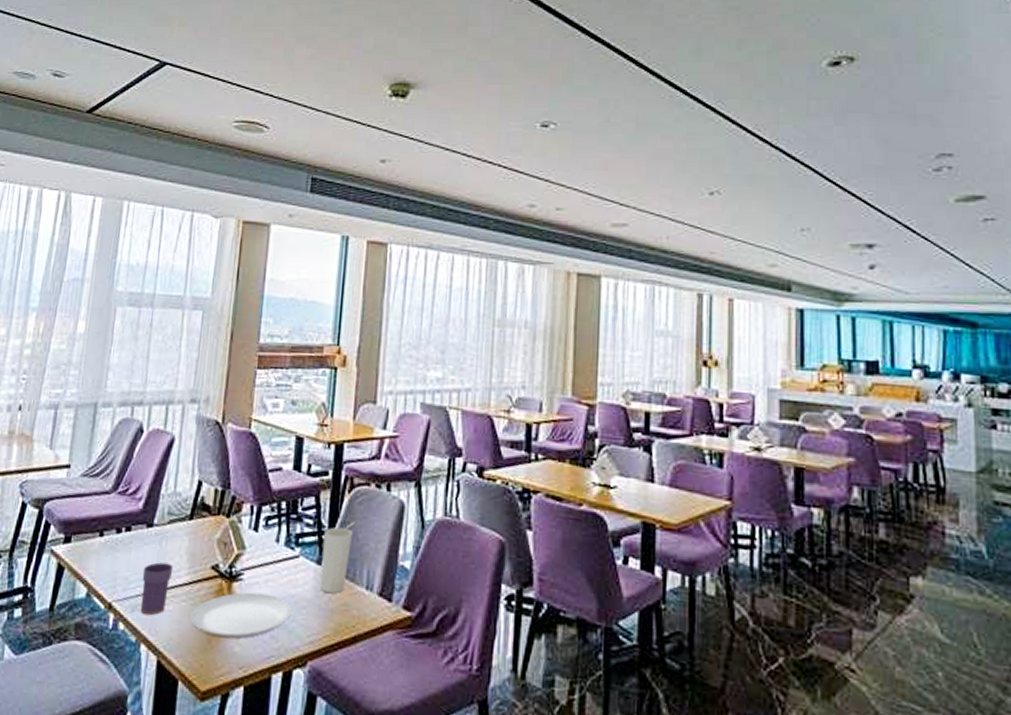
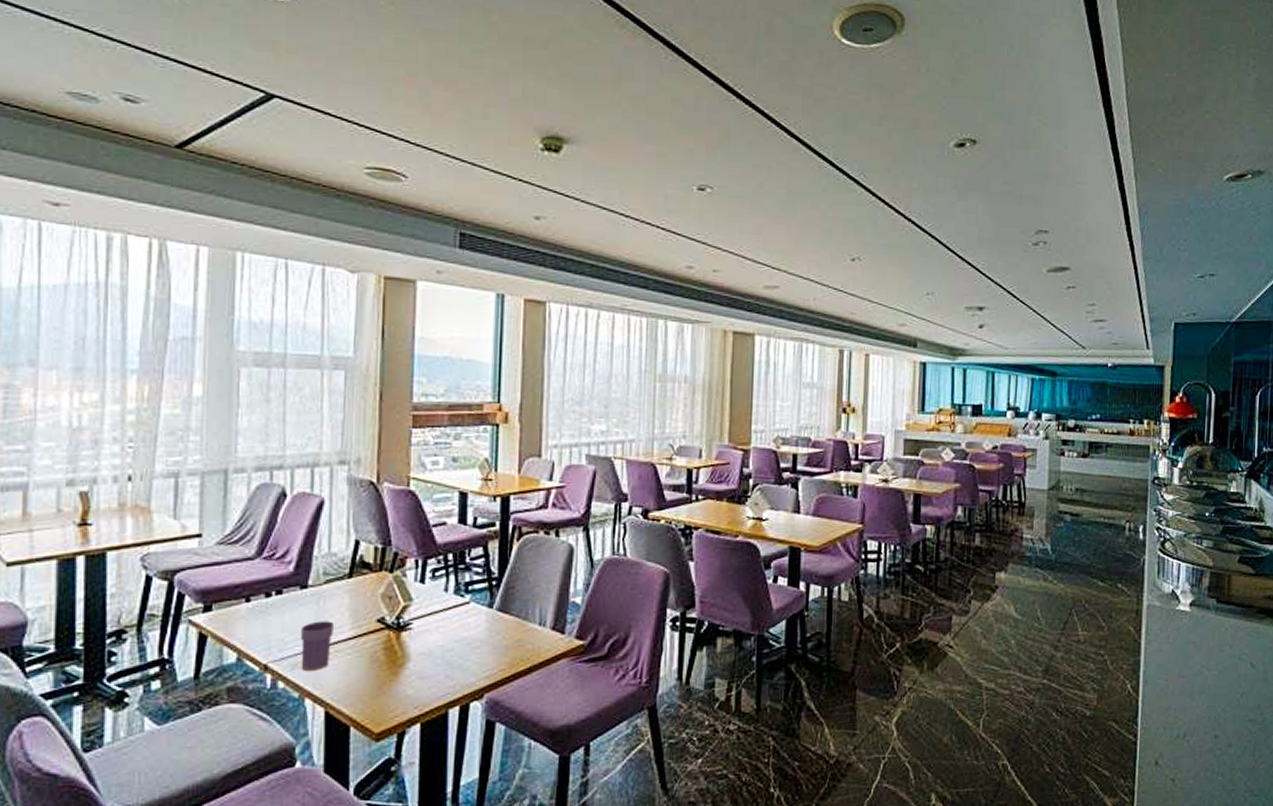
plate: present [190,592,292,639] -> none [358,639,465,683]
cup: present [320,522,356,594] -> none [493,567,526,633]

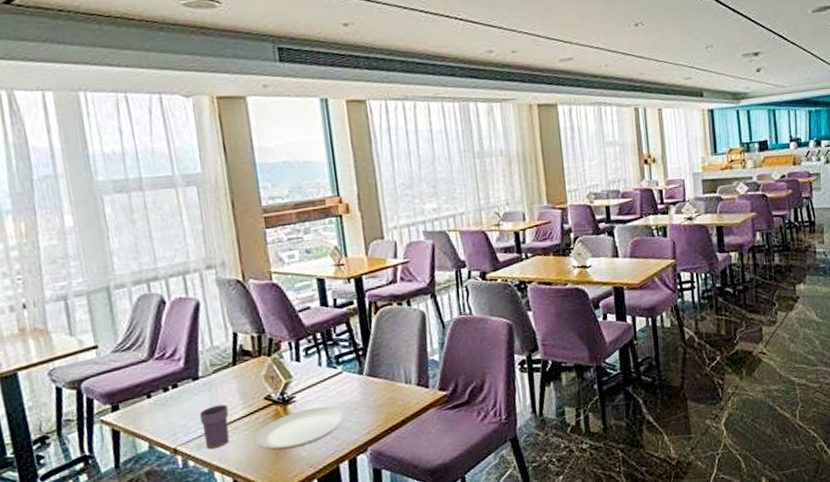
plate: none [358,639,465,683] -> present [255,406,346,450]

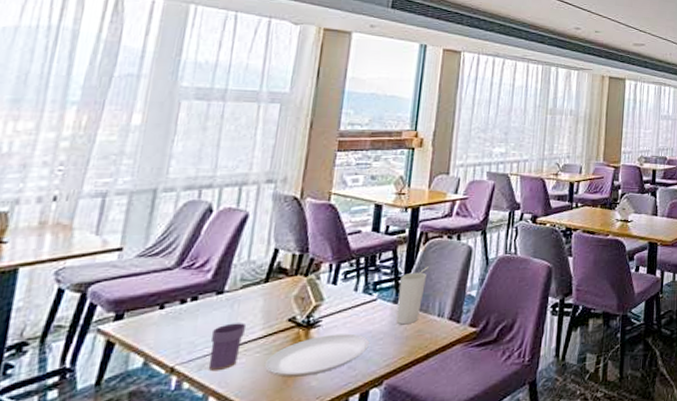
cup: none [360,335,388,394] -> present [396,267,430,325]

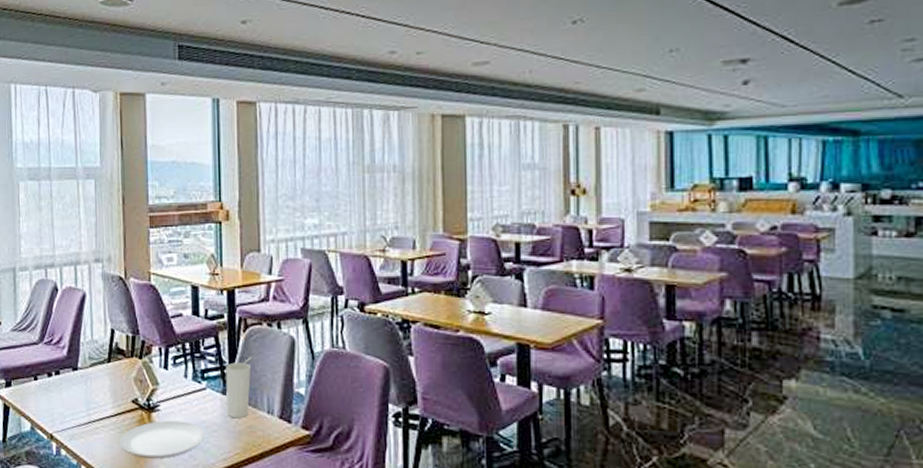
cup: present [208,323,247,370] -> none [74,399,100,442]

